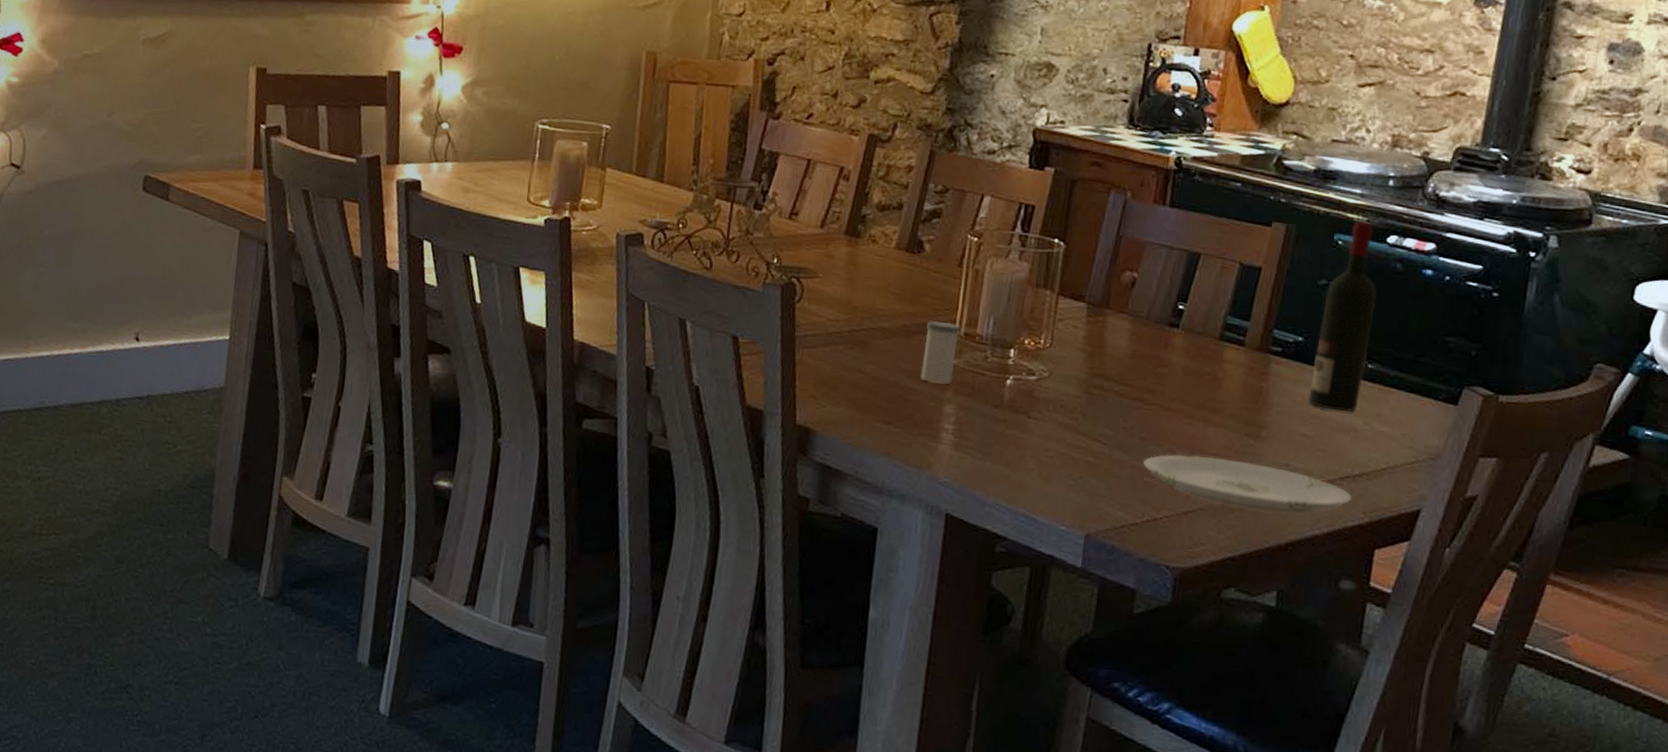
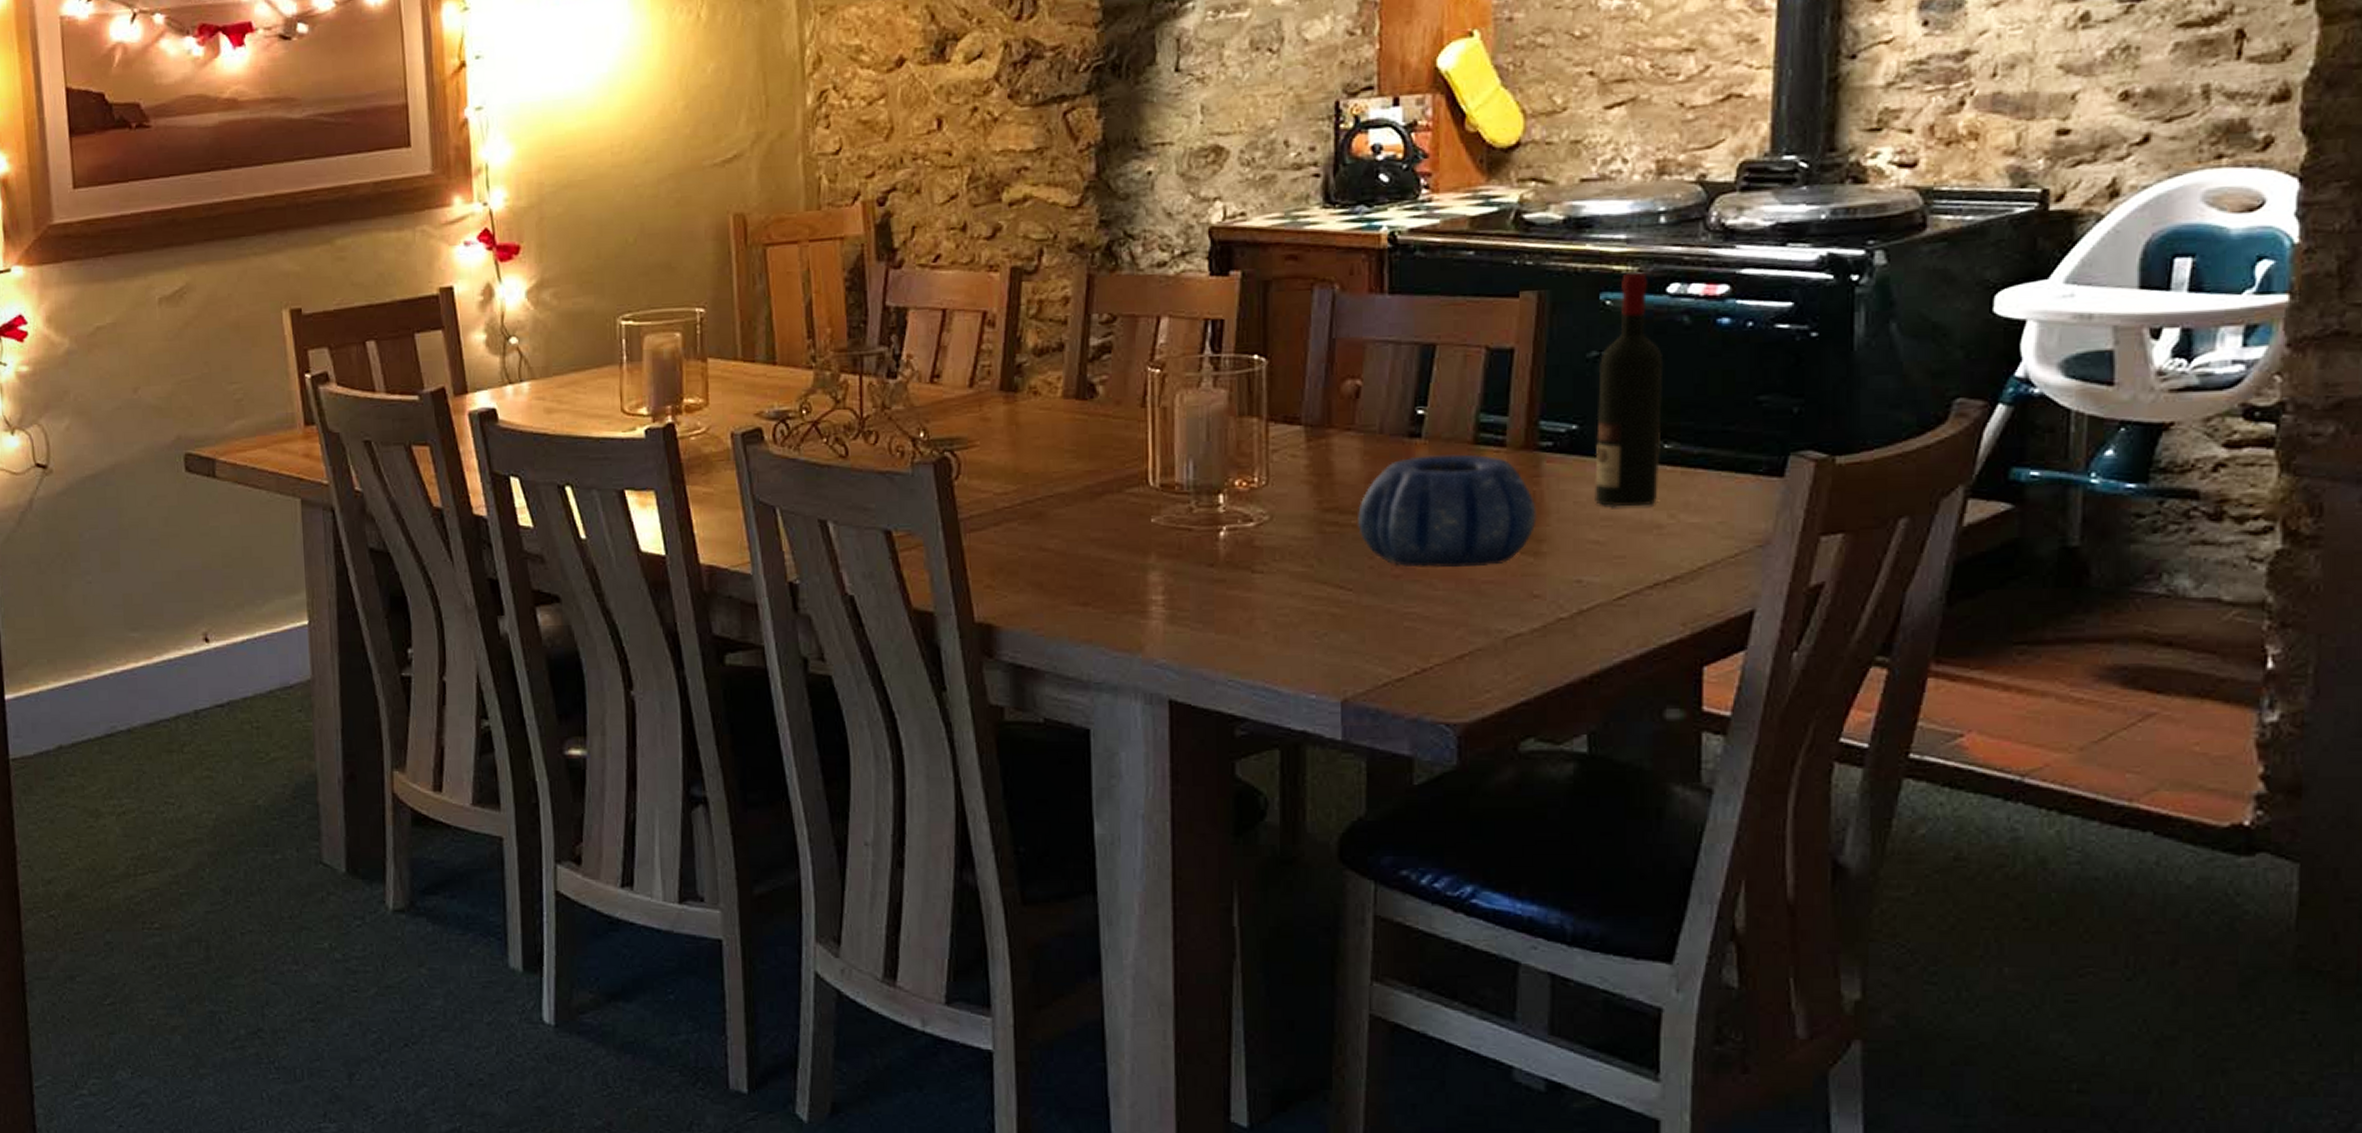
salt shaker: present [920,321,961,385] -> none [1114,474,1155,549]
decorative bowl: none [1117,343,1262,442] -> present [1356,454,1537,568]
plate: present [1143,454,1352,515] -> none [1400,584,1665,642]

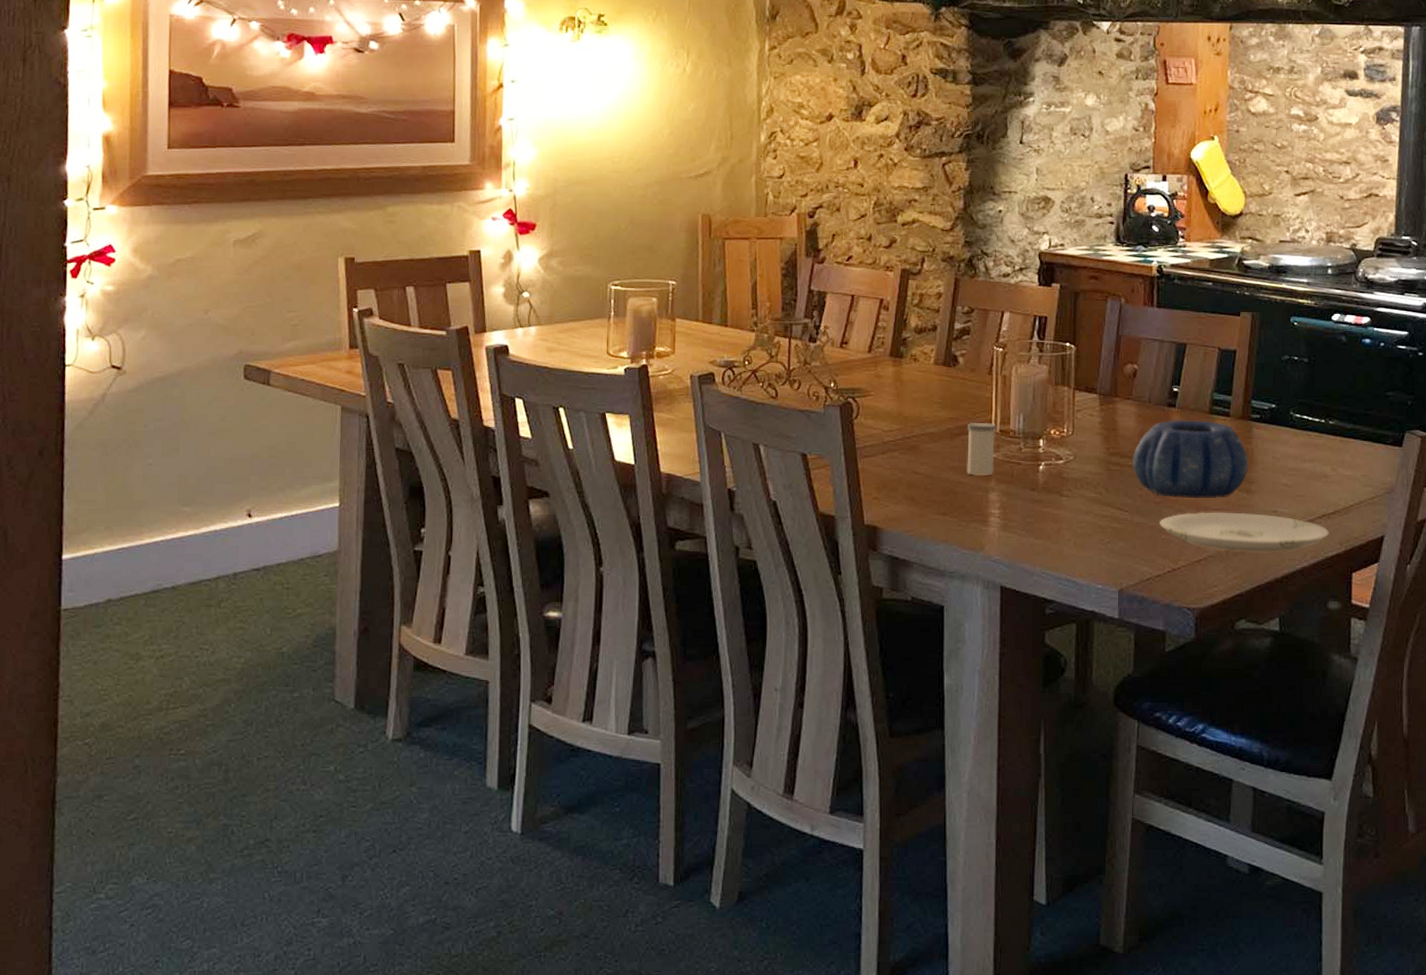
salt shaker: none [1114,474,1155,549] -> present [967,422,996,476]
plate: none [1400,584,1665,642] -> present [1159,512,1329,553]
wine bottle: present [1595,272,1664,508] -> none [1286,305,1330,462]

